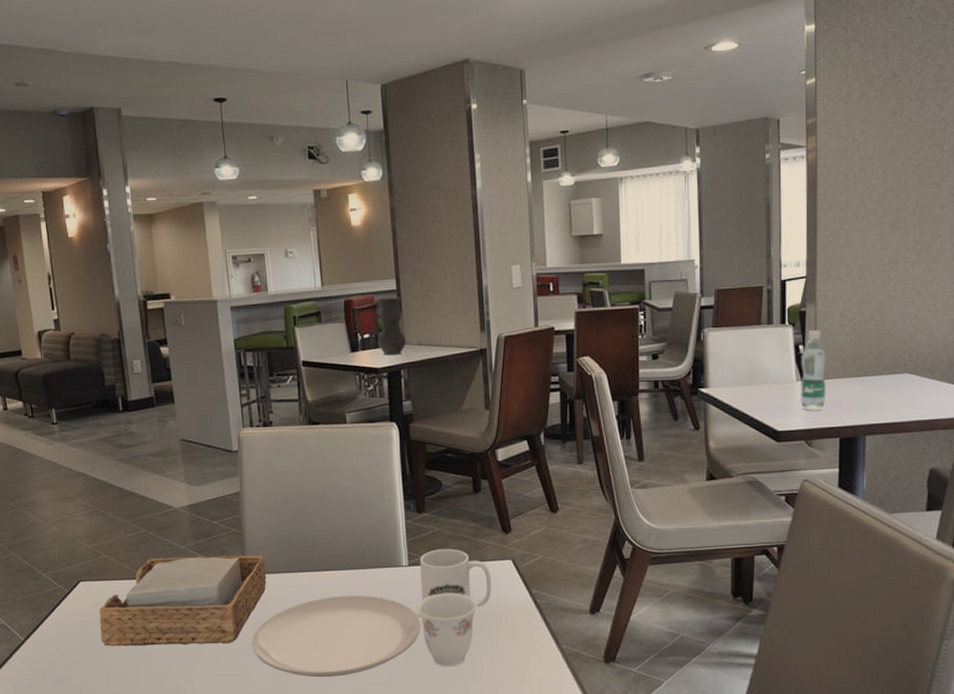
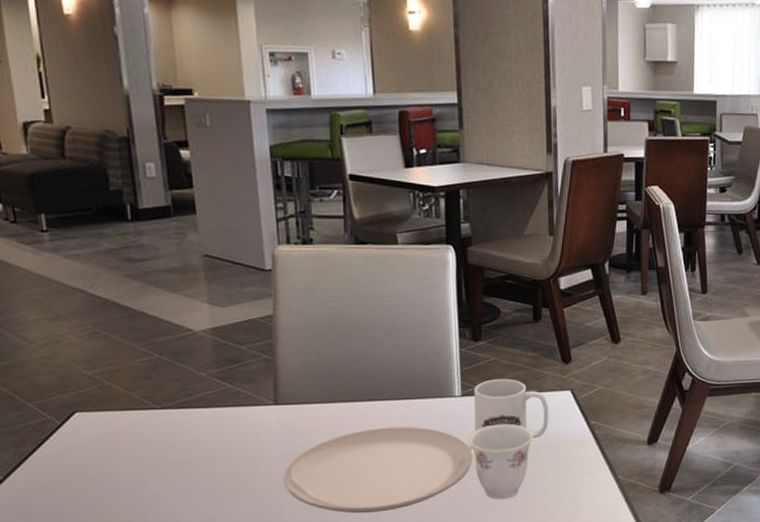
napkin holder: present [99,555,267,647] -> none [99,383,303,485]
vase: present [377,297,407,355] -> none [435,110,468,174]

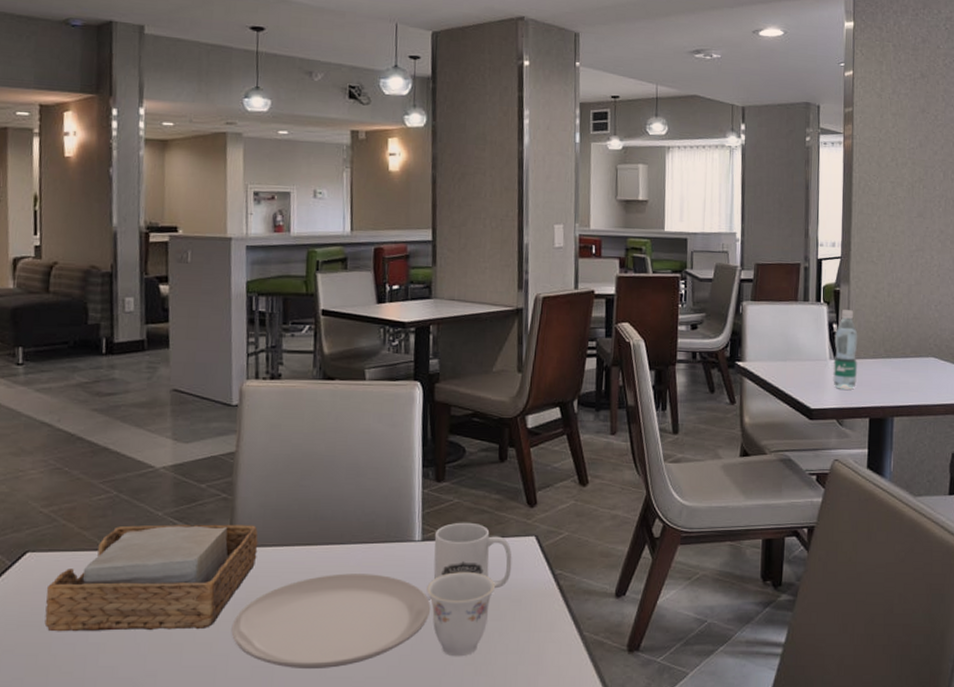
napkin holder: none [99,383,303,485] -> present [44,524,258,632]

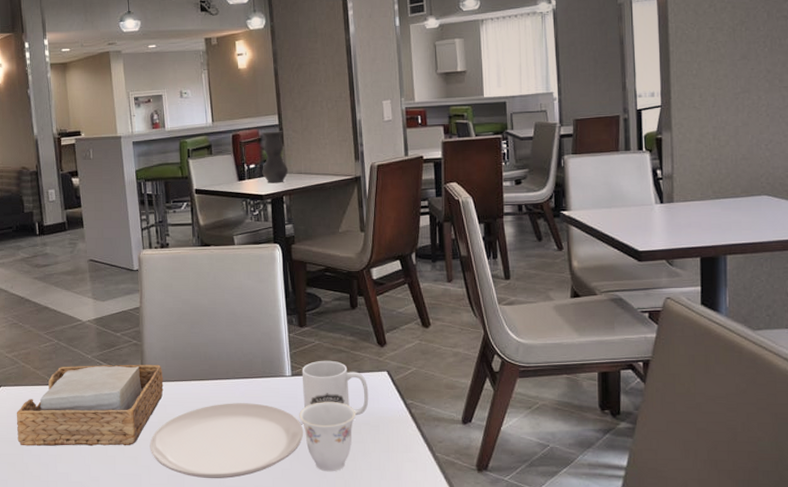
vase: none [407,247,439,310] -> present [261,131,289,183]
bottle: present [833,310,858,390] -> none [659,156,685,231]

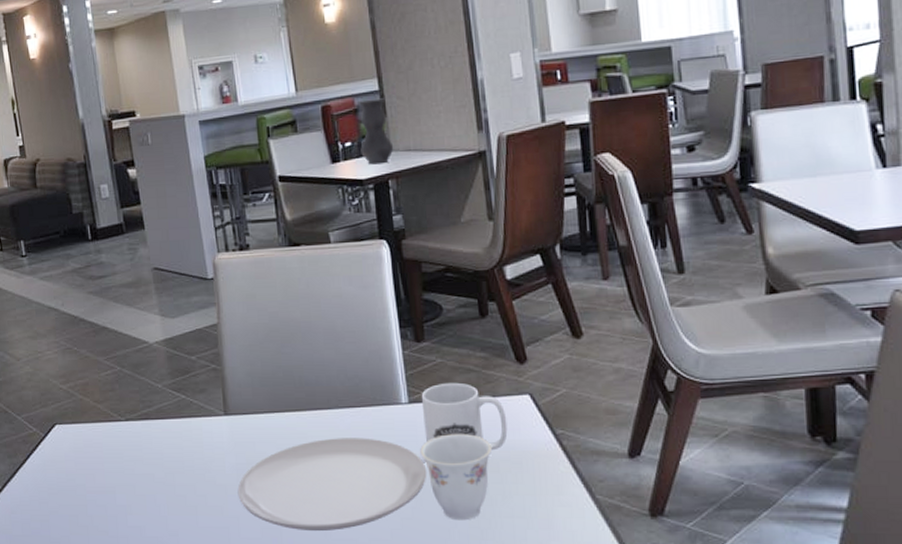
napkin holder: present [16,364,164,447] -> none [75,393,252,496]

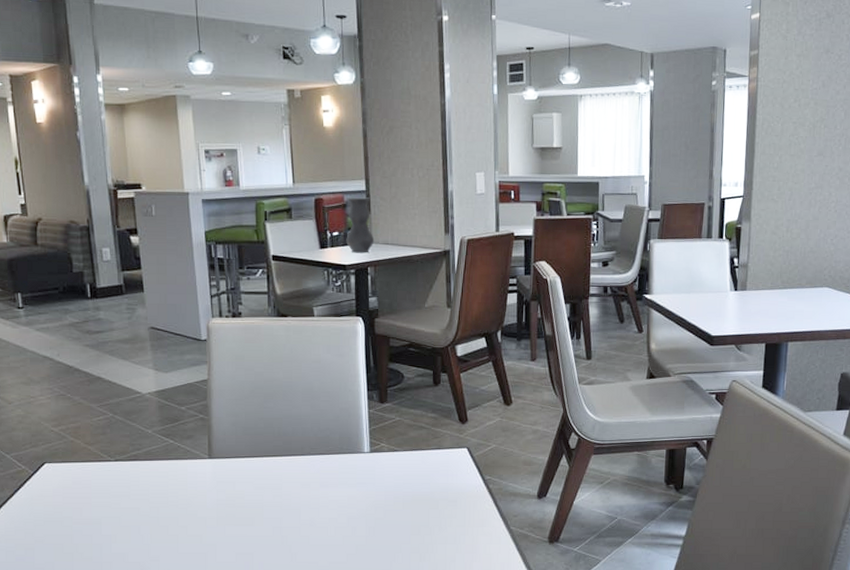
plate: present [237,438,427,532] -> none [216,479,381,556]
teacup: present [420,434,493,521] -> none [376,478,435,547]
mug: present [421,382,508,451] -> none [380,437,448,492]

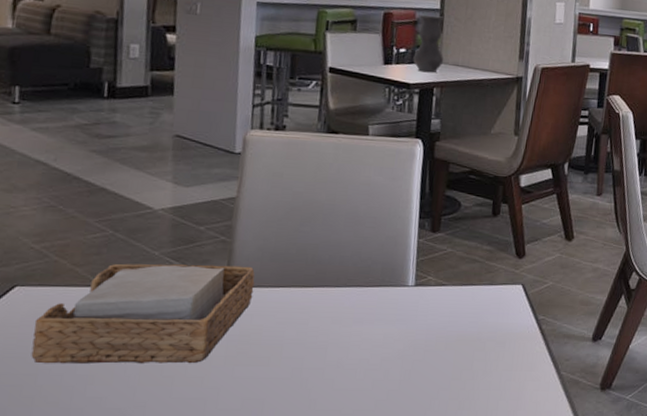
napkin holder: none [64,440,233,527] -> present [31,263,255,364]

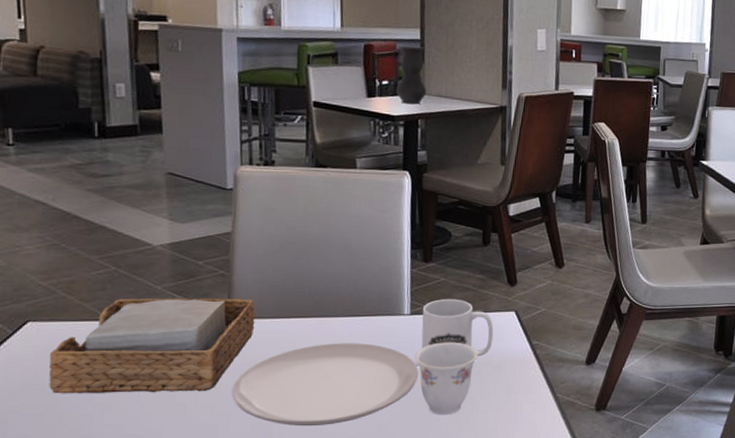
plate: none [223,314,421,403] -> present [231,343,419,427]
teacup: none [417,315,483,393] -> present [415,342,479,415]
mug: none [424,270,500,332] -> present [421,298,494,357]

